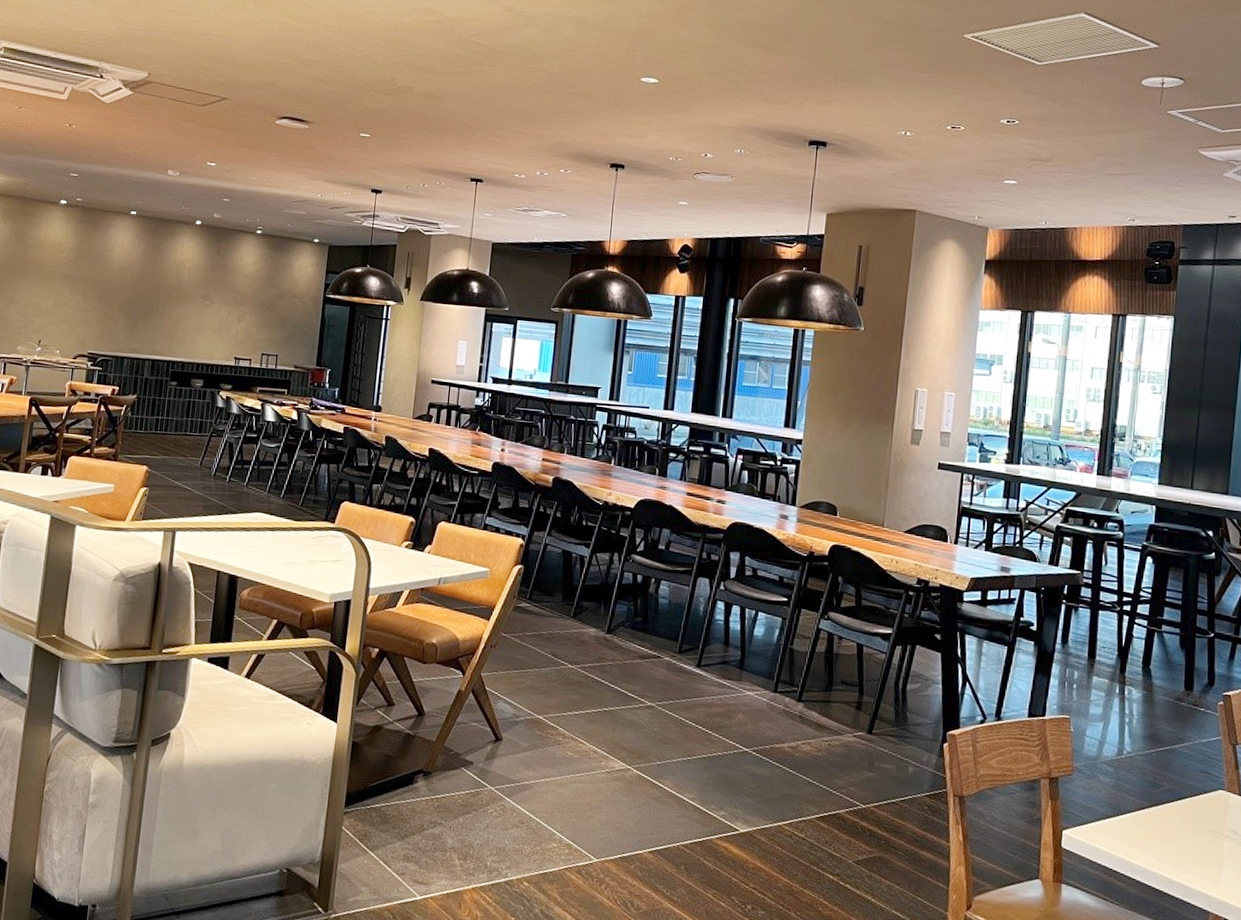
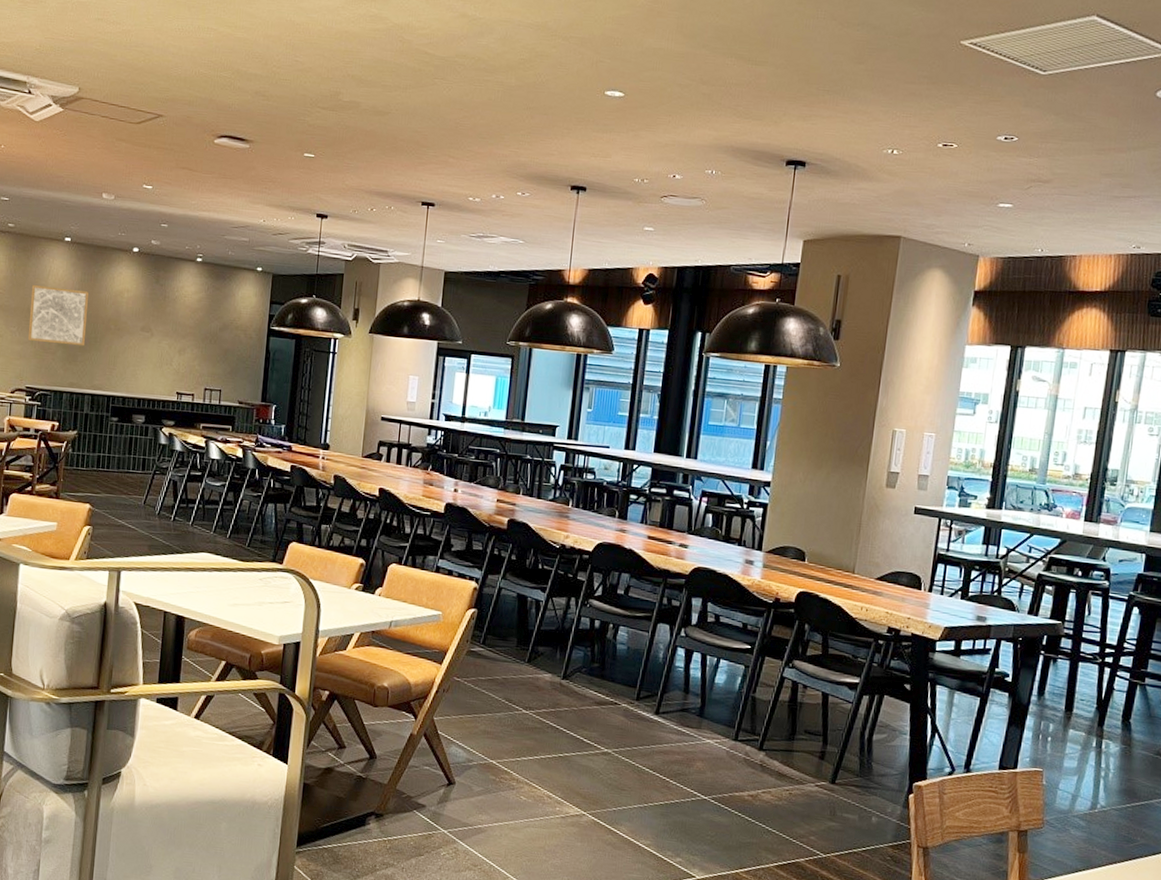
wall art: none [91,256,152,314] -> present [27,285,88,347]

